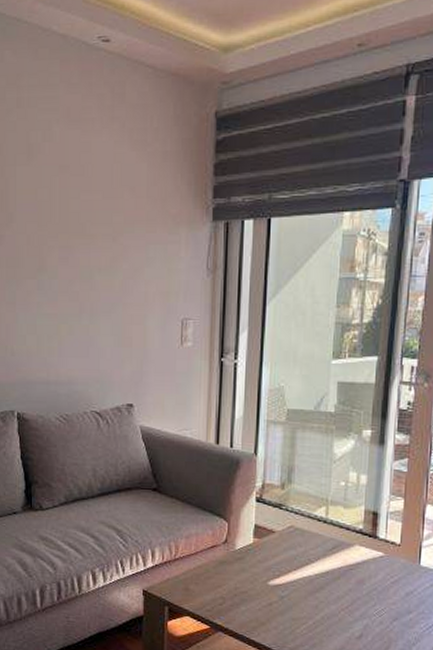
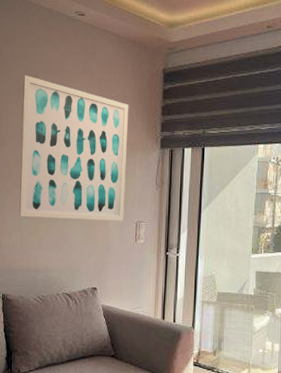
wall art: none [33,127,171,318] -> present [19,74,129,221]

